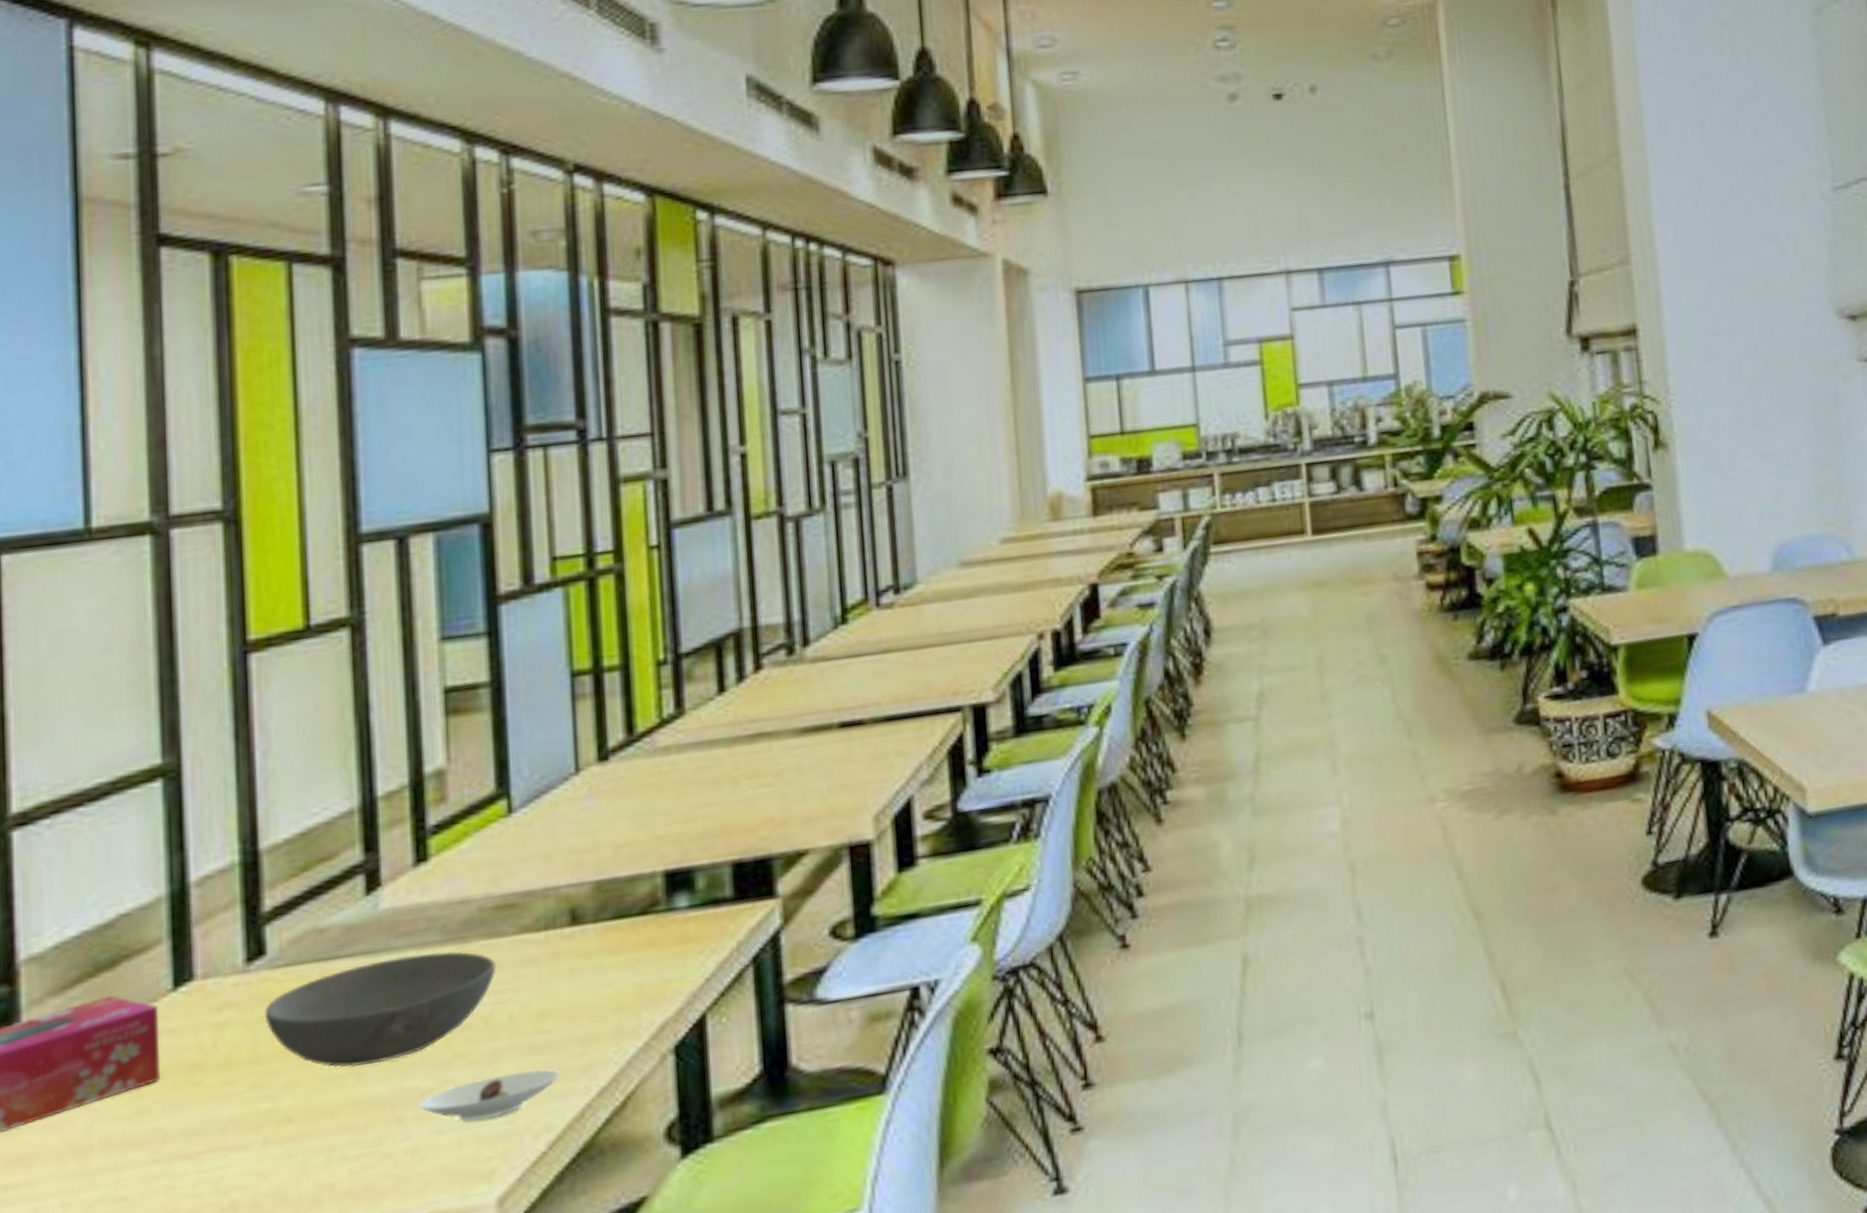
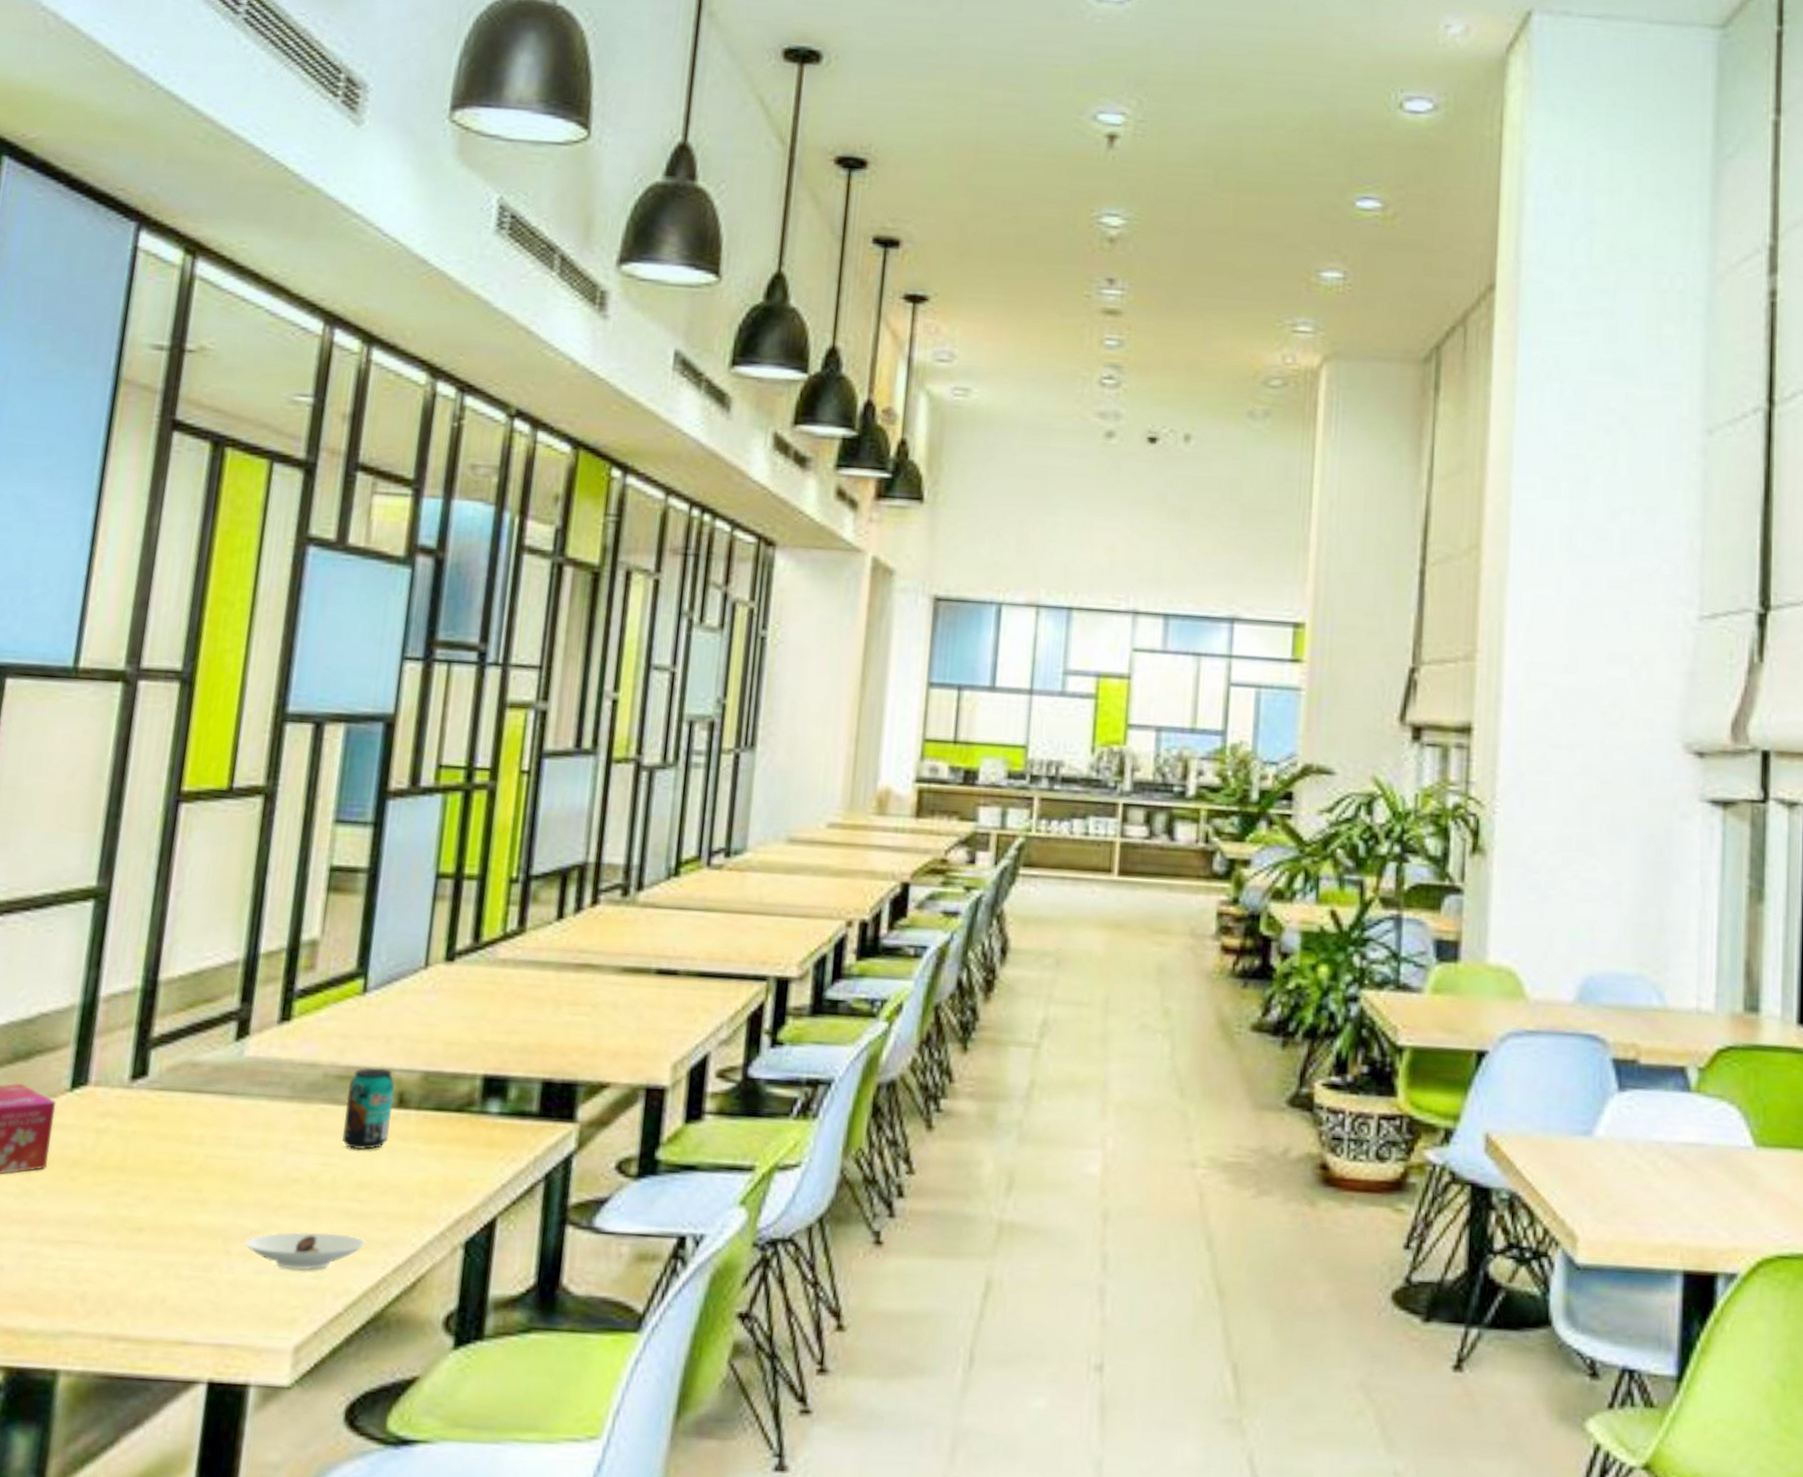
bowl: present [264,951,496,1068] -> none [136,1102,330,1197]
beverage can: none [509,888,566,980] -> present [341,1068,395,1150]

